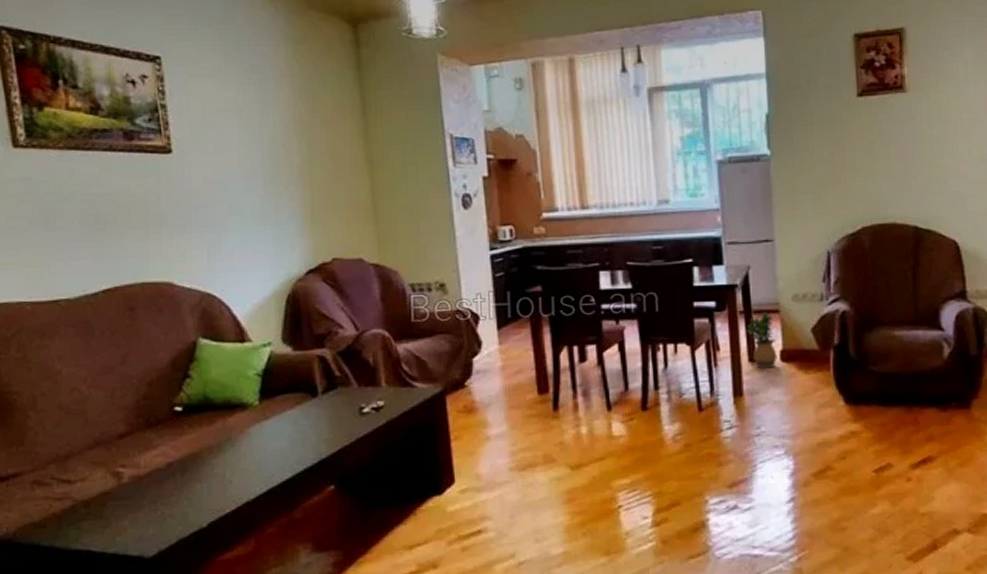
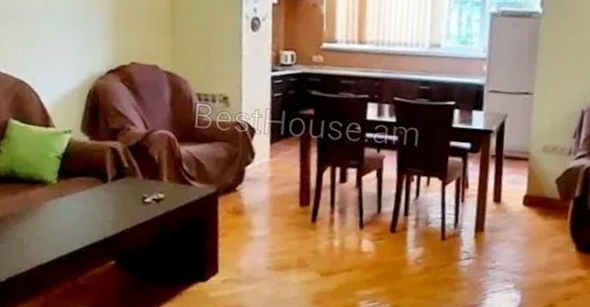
potted plant: present [746,312,777,369] -> none [495,159,523,211]

